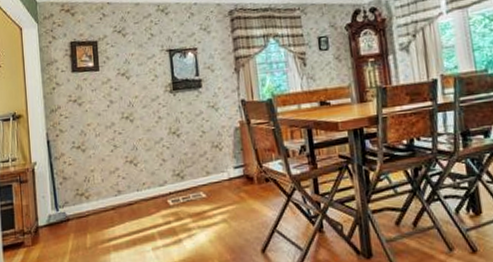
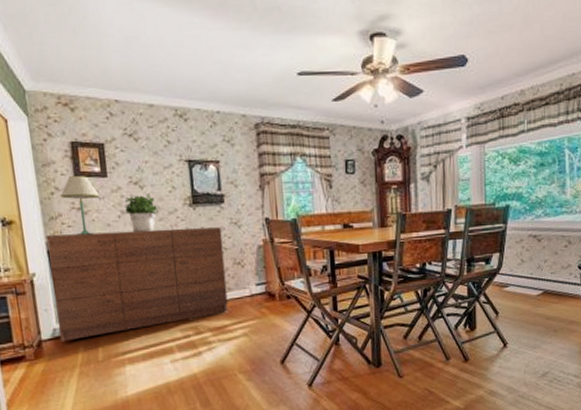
dresser: none [46,111,208,228] -> present [45,227,229,342]
table lamp: none [59,71,93,126] -> present [60,175,101,236]
potted plant: none [113,84,144,120] -> present [124,195,161,232]

